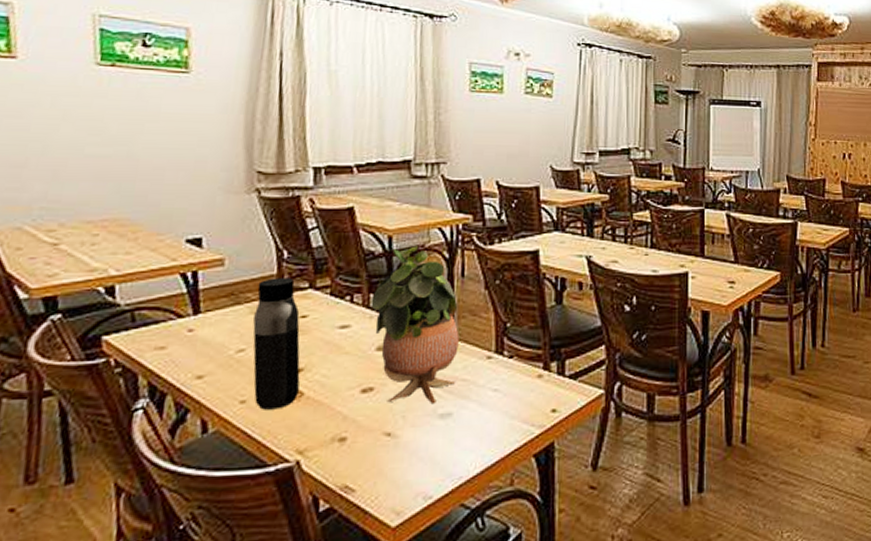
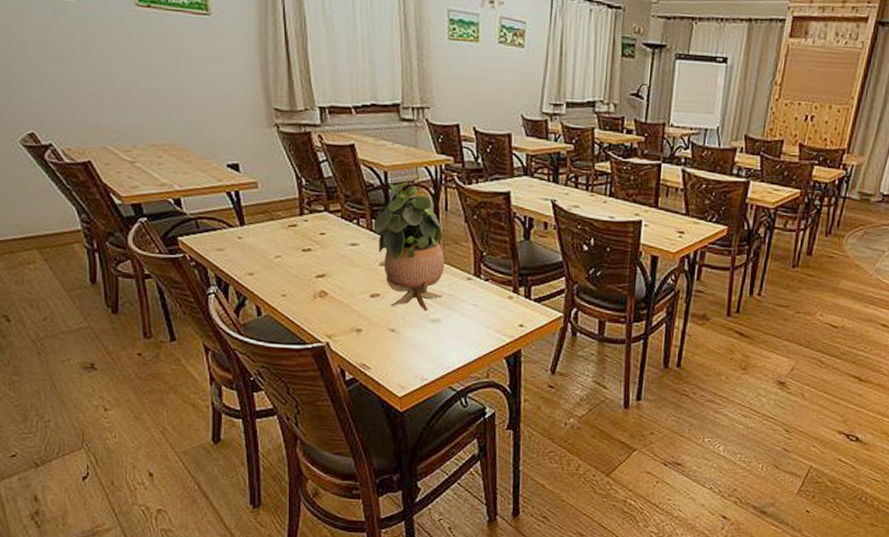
water bottle: present [252,278,300,410] -> none [285,201,324,304]

